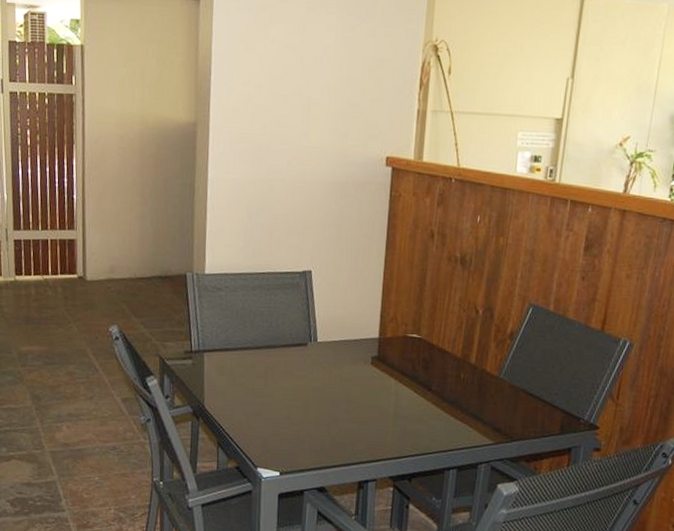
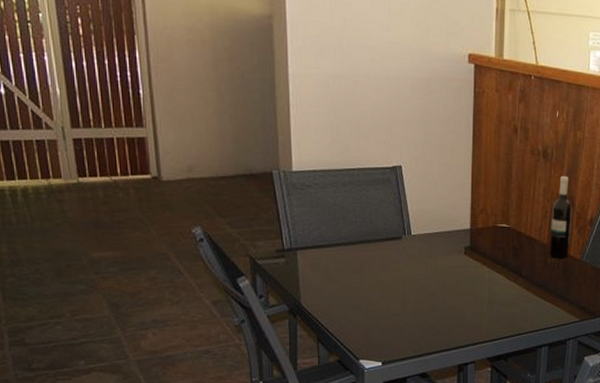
wine bottle: none [463,284,490,374] -> present [549,175,572,259]

